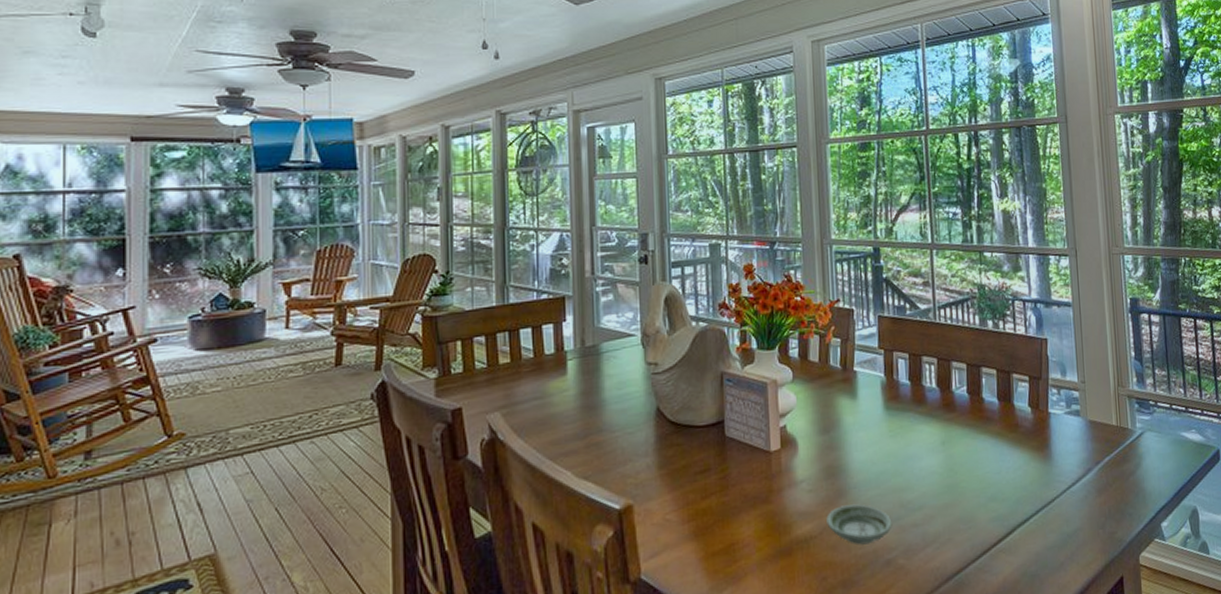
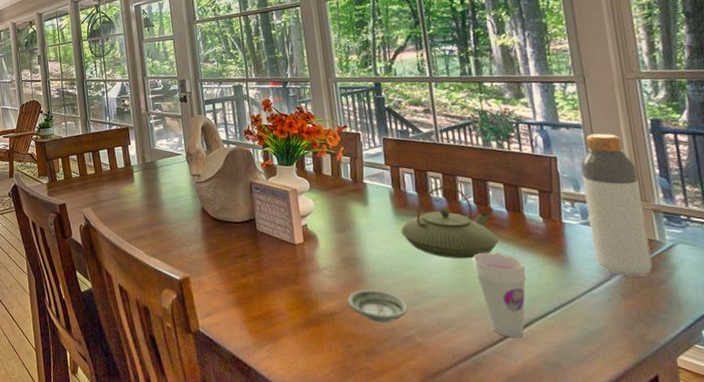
teapot: none [890,373,989,460] -> present [401,186,499,259]
cup: none [962,450,1012,550] -> present [472,253,527,338]
bottle: none [1068,312,1124,470] -> present [580,133,653,277]

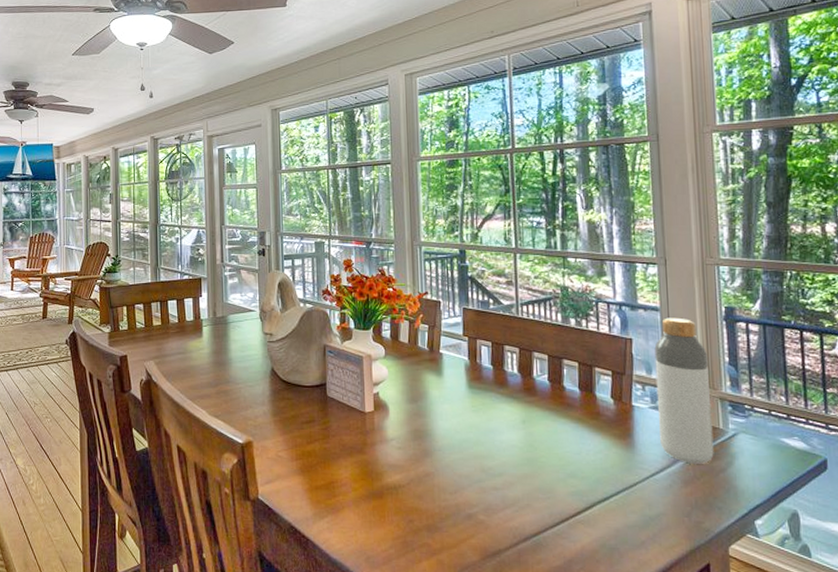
saucer: present [347,290,409,323] -> none [413,464,474,499]
teapot: present [401,186,499,259] -> none [473,362,569,437]
cup: present [472,253,527,338] -> none [542,432,593,521]

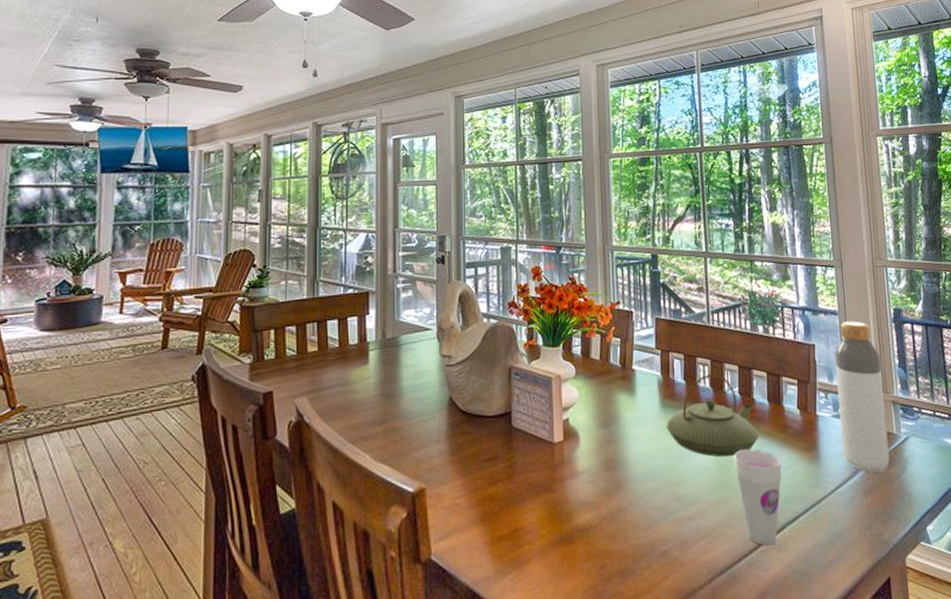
teapot: none [473,362,569,437] -> present [666,374,760,457]
cup: none [542,432,593,521] -> present [734,449,782,546]

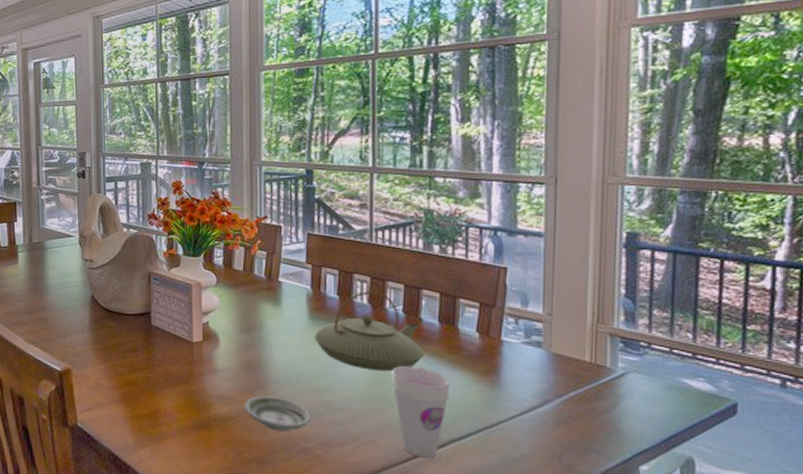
saucer: none [605,496,668,536] -> present [244,396,311,432]
bottle: present [834,321,890,473] -> none [531,244,600,404]

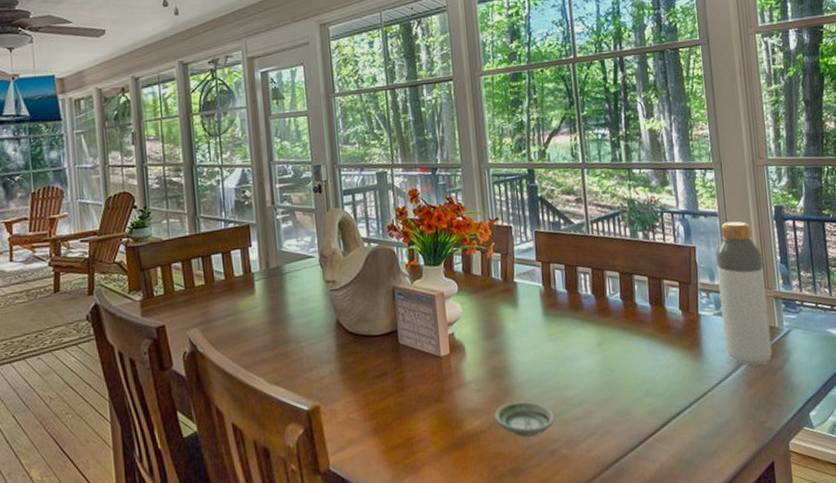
teapot: present [314,291,425,372] -> none [550,281,643,360]
cup: present [392,366,450,459] -> none [618,350,666,440]
bottle: none [531,244,600,404] -> present [715,221,772,366]

